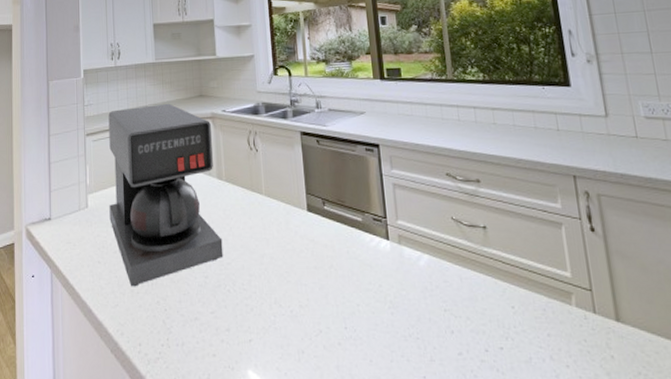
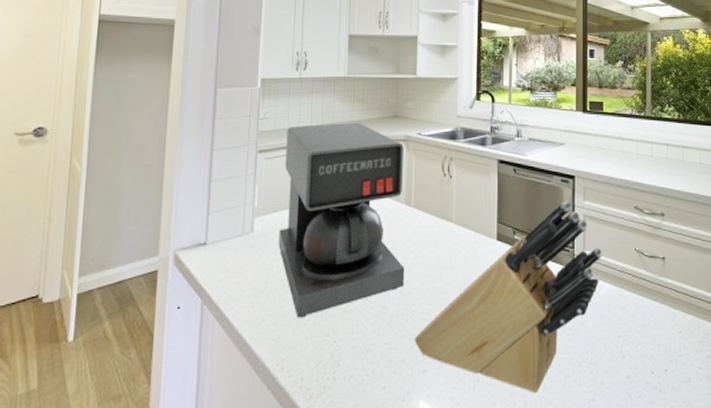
knife block: none [237,170,418,366] -> present [414,201,603,392]

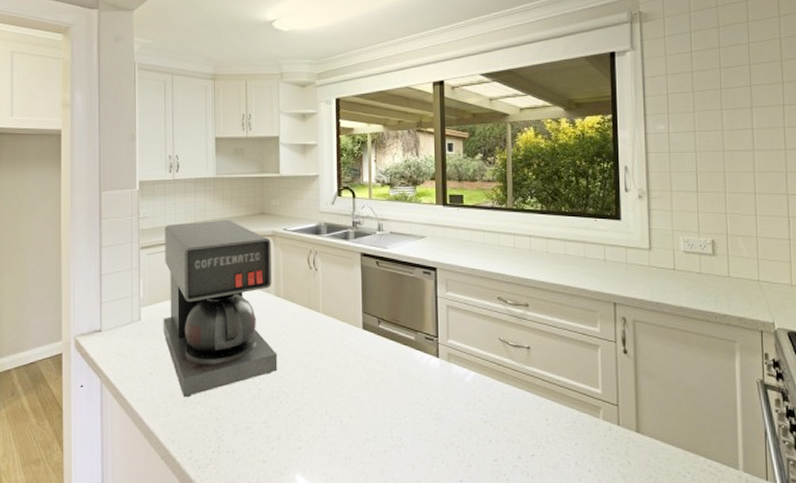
knife block: present [414,201,603,392] -> none [288,292,467,471]

